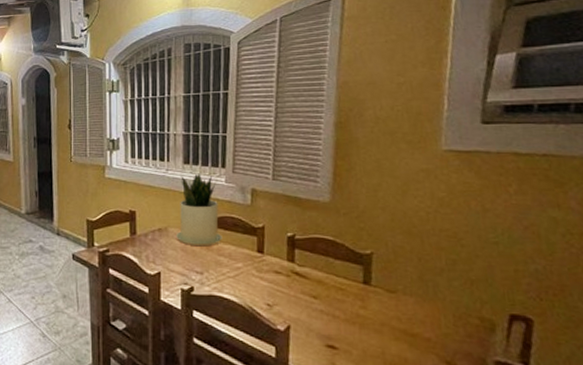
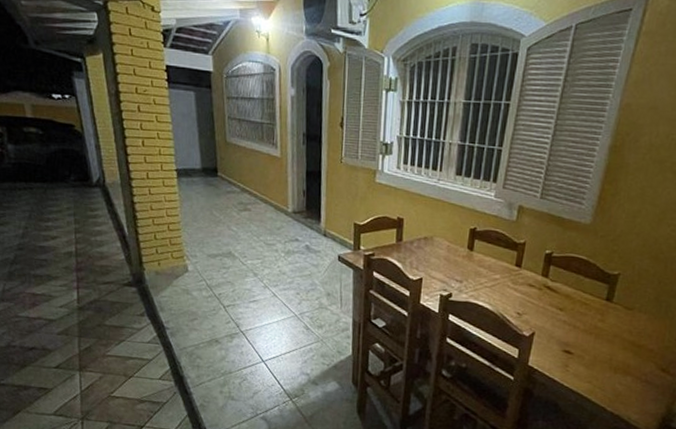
planter: present [175,173,222,247] -> none [440,186,487,258]

